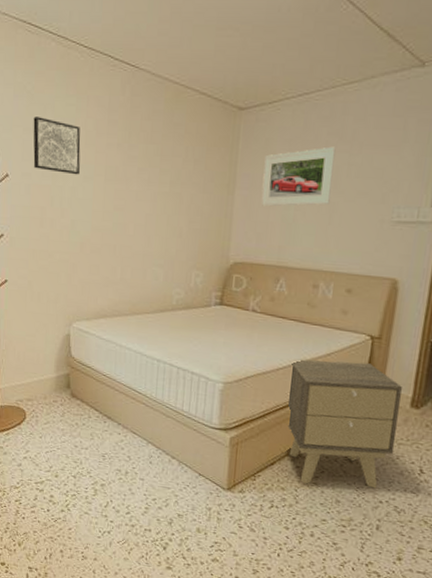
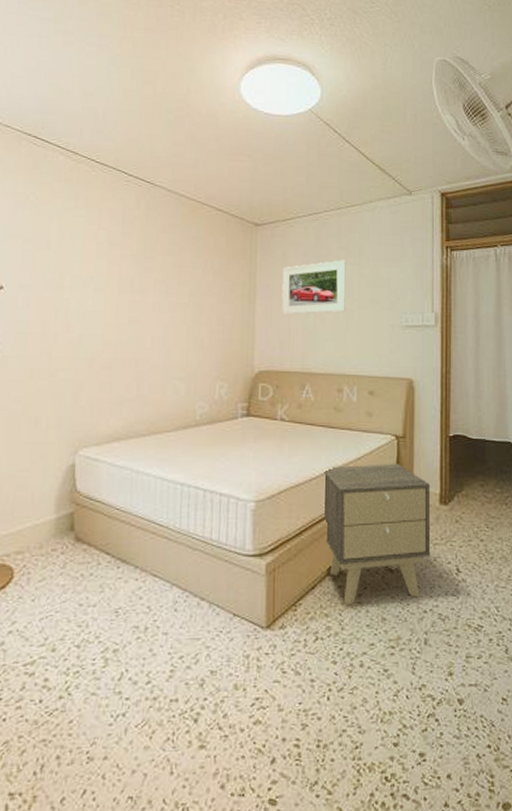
wall art: present [33,116,81,175] -> none [34,227,91,287]

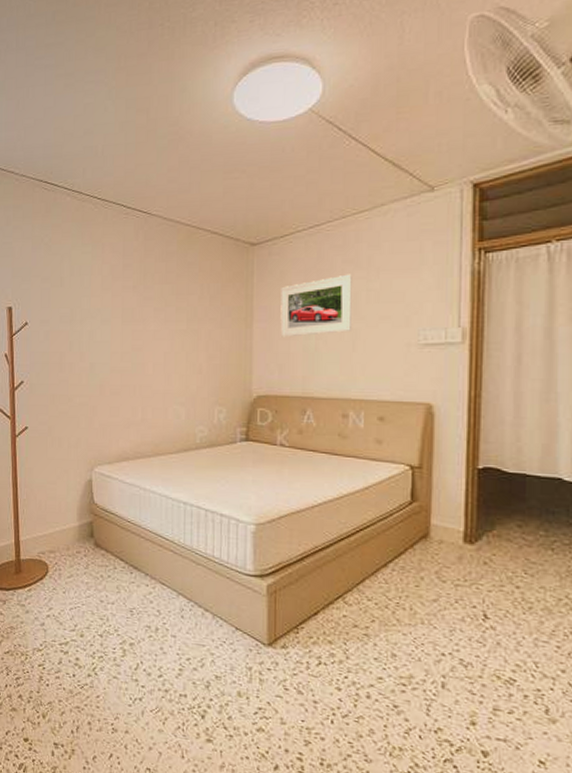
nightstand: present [324,464,431,605] -> none [327,494,453,639]

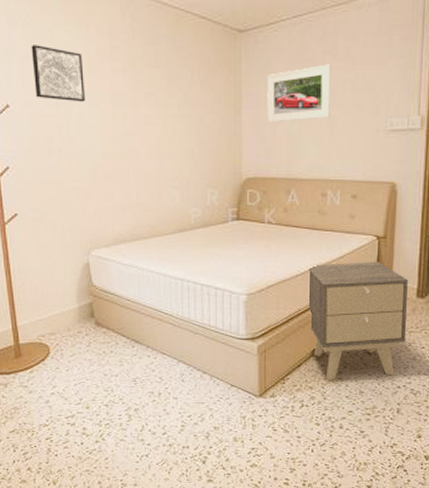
wall art: none [51,266,97,319] -> present [31,45,85,102]
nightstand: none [327,494,453,639] -> present [309,262,409,380]

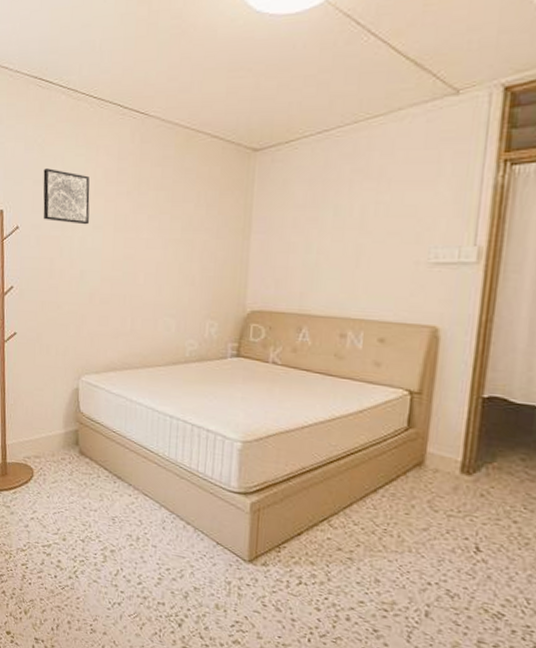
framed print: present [267,64,331,123] -> none [279,185,361,251]
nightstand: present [309,262,409,380] -> none [315,416,451,568]

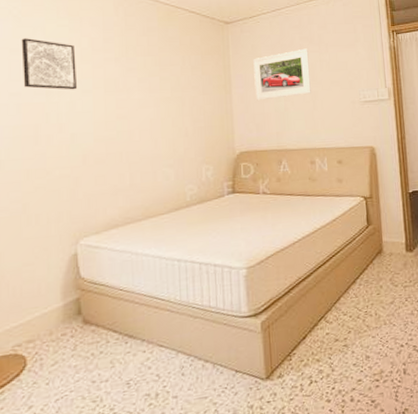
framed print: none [279,185,361,251] -> present [253,48,311,101]

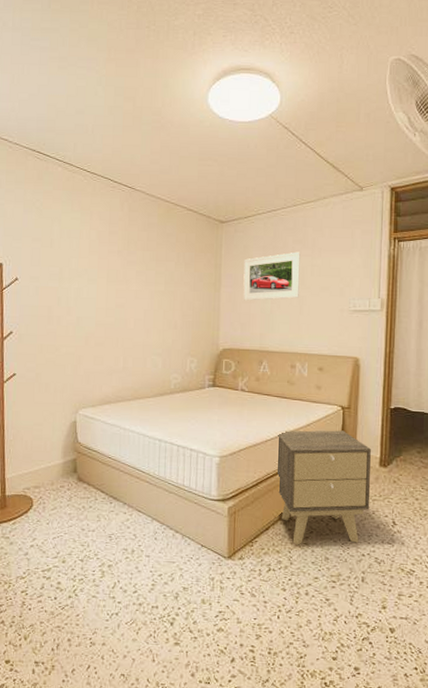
wall art: present [21,38,77,90] -> none [41,228,85,278]
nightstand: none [305,221,402,349] -> present [278,430,372,545]

